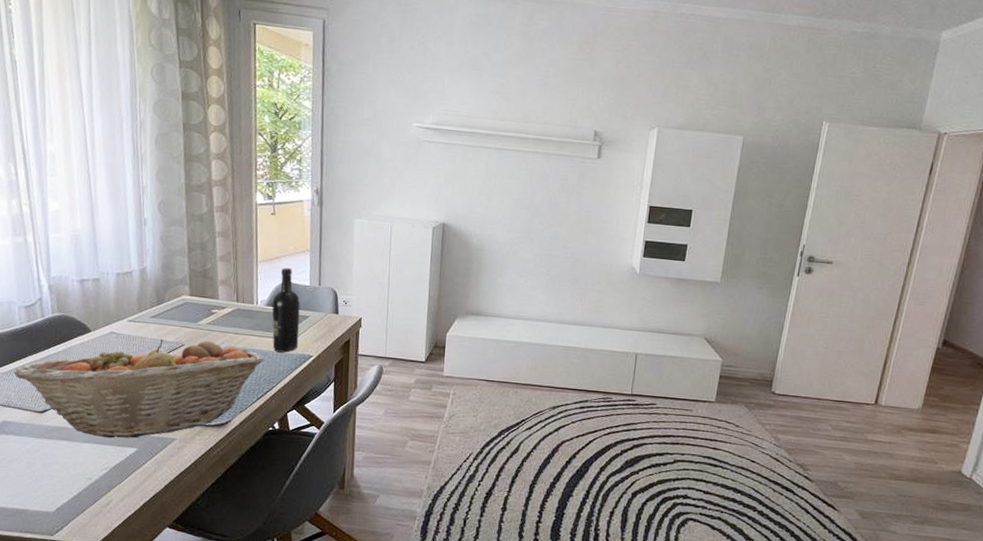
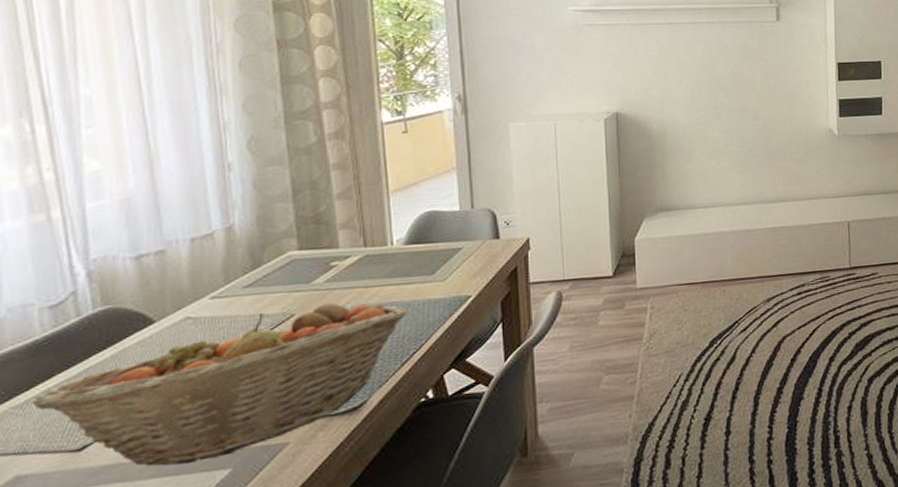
wine bottle: present [272,267,301,353] -> none [412,193,451,300]

